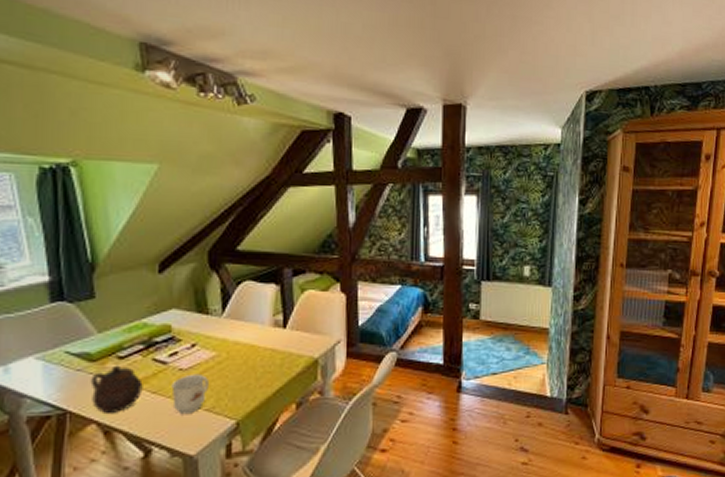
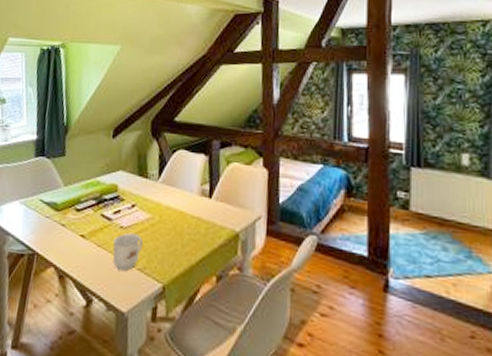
teapot: present [90,365,143,415] -> none [53,216,92,261]

